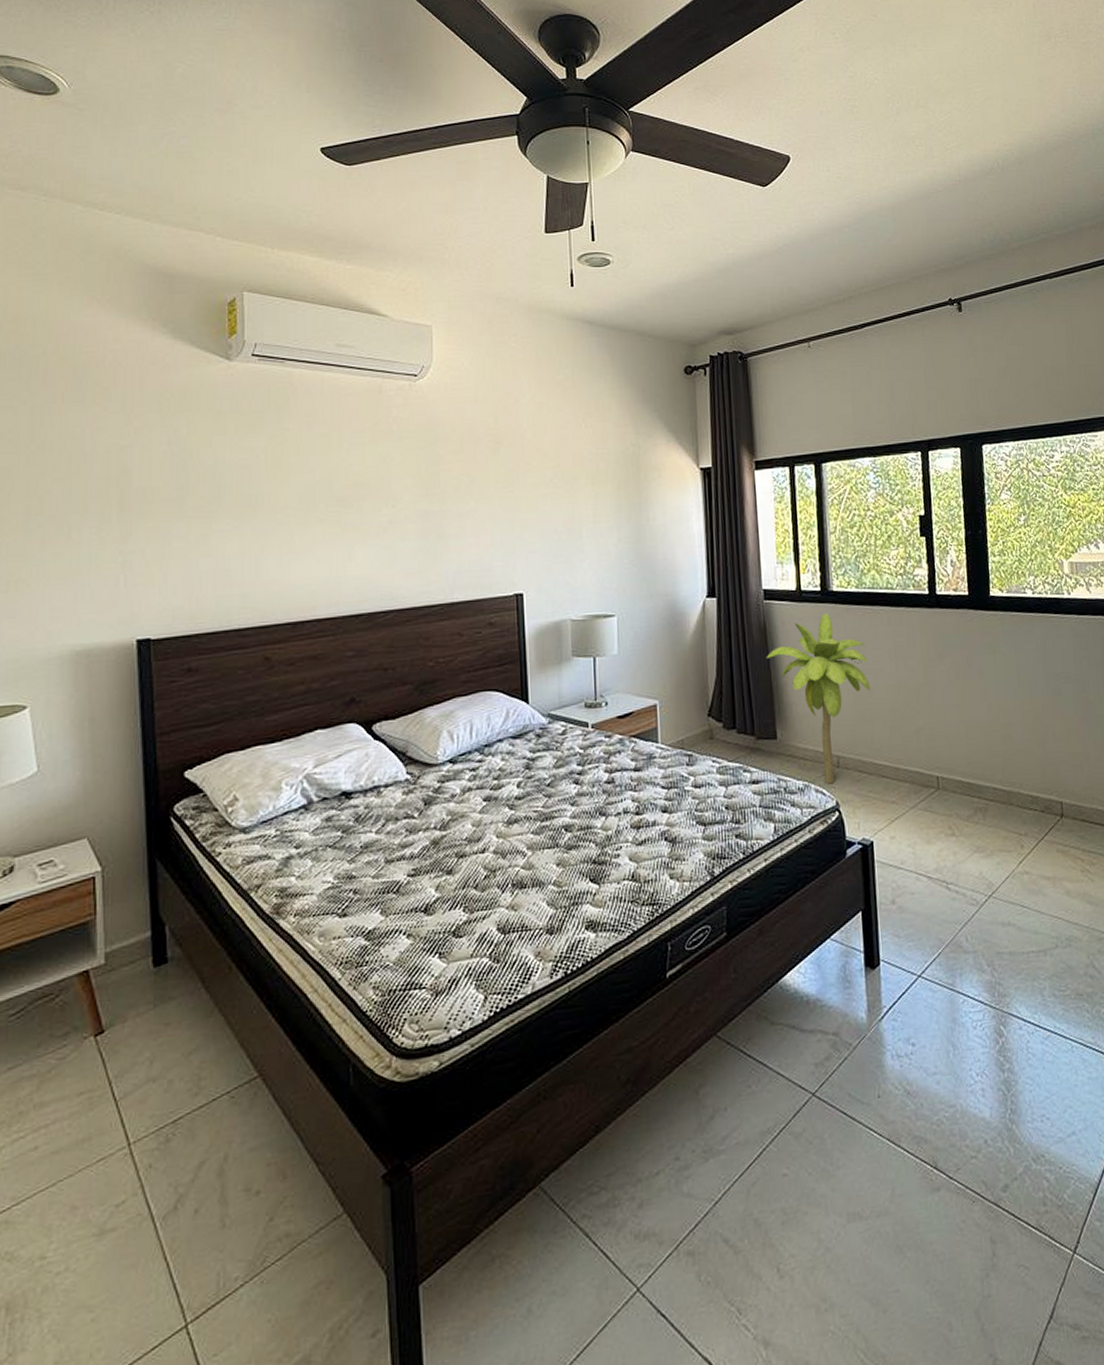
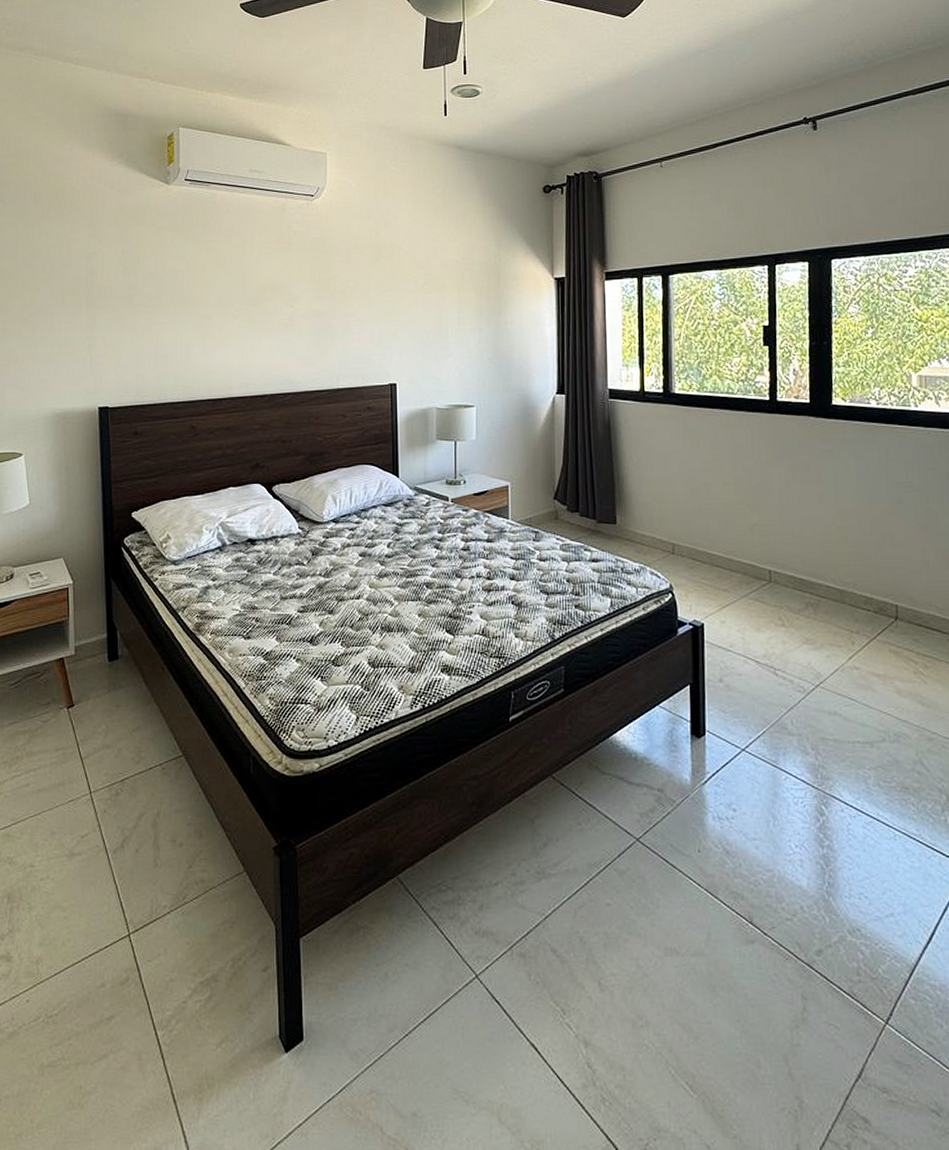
palm tree: present [766,613,871,785] -> none [609,413,708,568]

